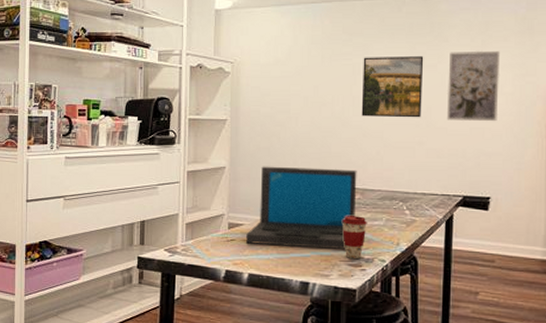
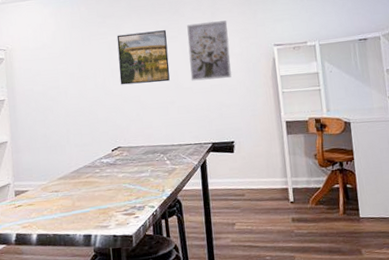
laptop: present [245,166,357,249] -> none [31,131,125,207]
coffee cup: present [342,216,367,259] -> none [114,170,136,209]

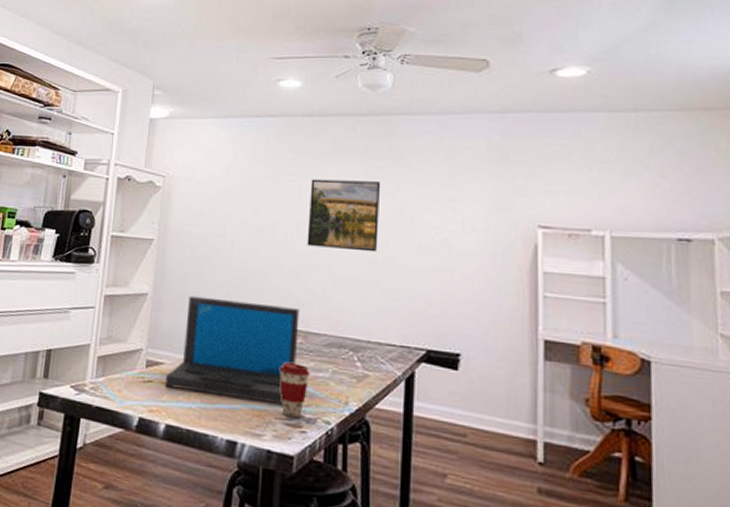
laptop: none [31,131,125,207] -> present [164,295,300,404]
coffee cup: none [114,170,136,209] -> present [280,363,310,417]
wall art: present [187,20,232,81] -> none [407,179,471,263]

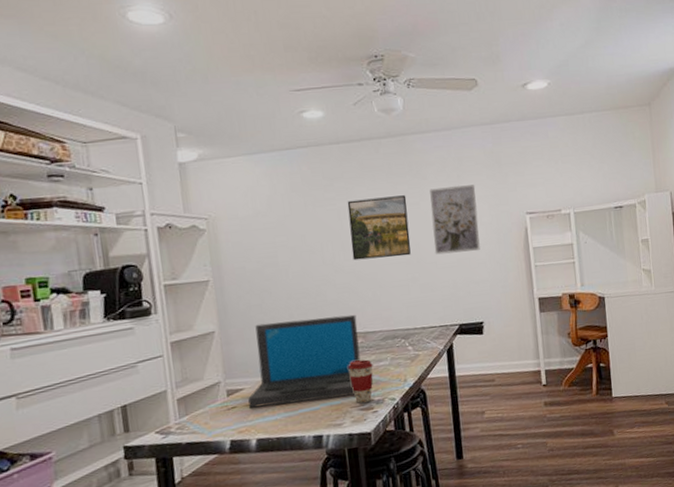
wall art: none [407,179,471,263] -> present [429,185,480,255]

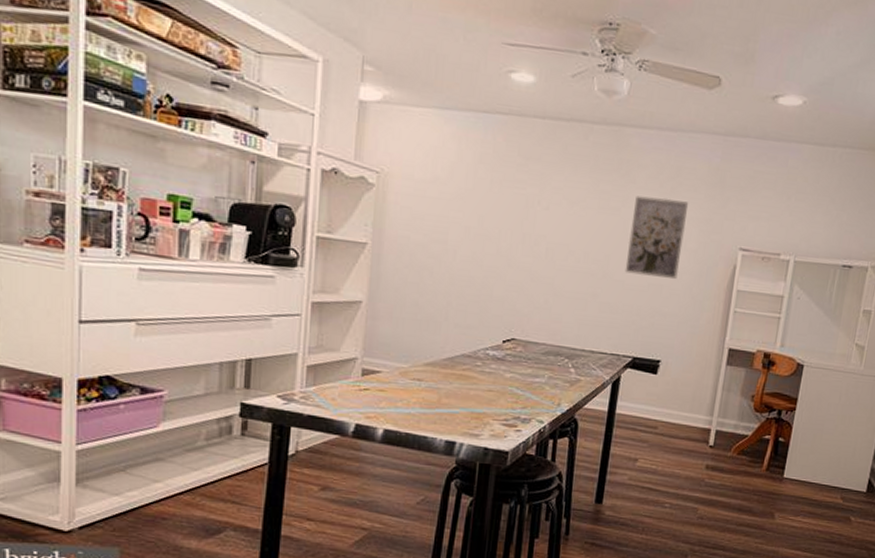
laptop: present [248,314,360,408] -> none [382,304,521,407]
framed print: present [347,195,411,261] -> none [531,188,608,267]
coffee cup: present [348,359,373,403] -> none [498,370,527,418]

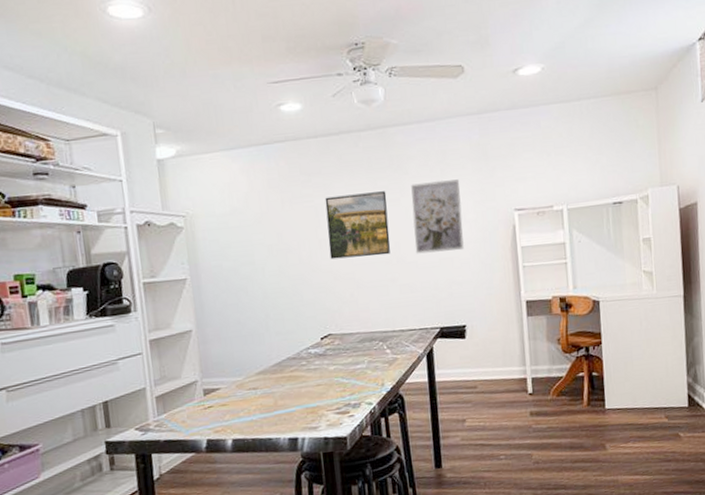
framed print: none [531,188,608,267] -> present [325,191,391,260]

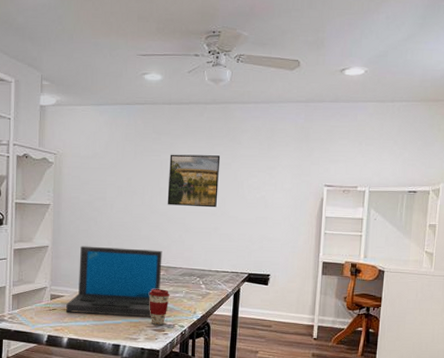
laptop: none [224,315,337,408] -> present [65,246,162,317]
coffee cup: none [324,362,350,407] -> present [149,289,170,325]
wall art: present [411,179,464,254] -> none [237,153,283,213]

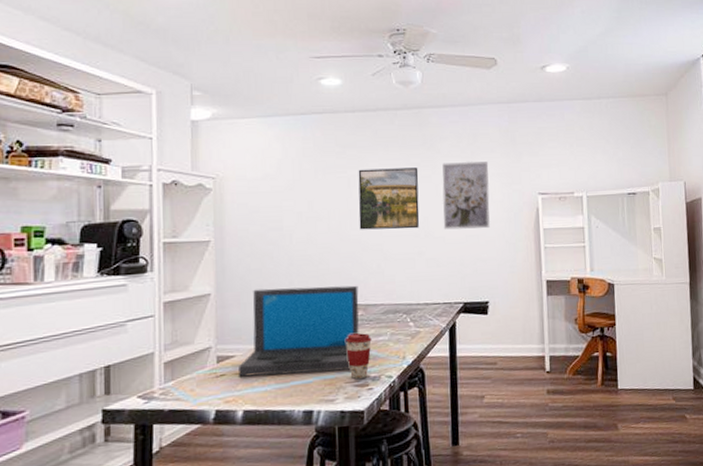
wall art: none [237,153,283,213] -> present [442,162,490,230]

